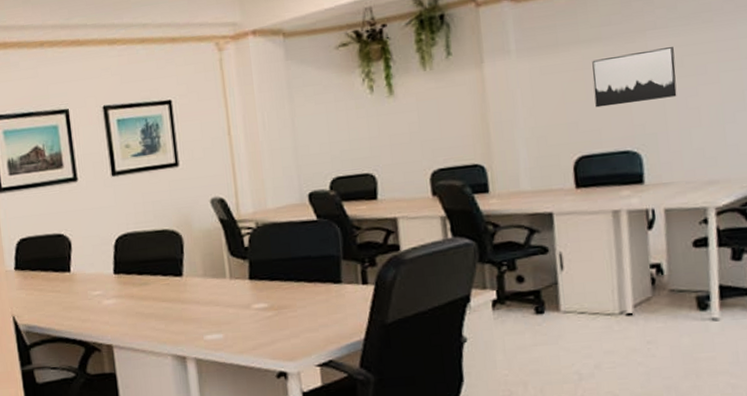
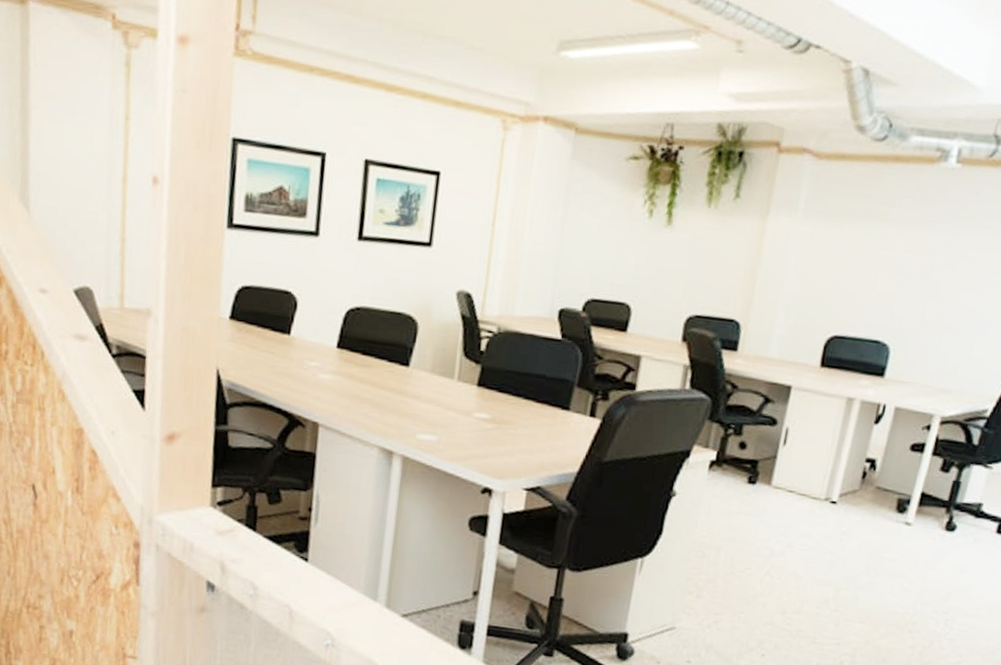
wall art: present [592,47,677,108] -> none [862,239,952,297]

